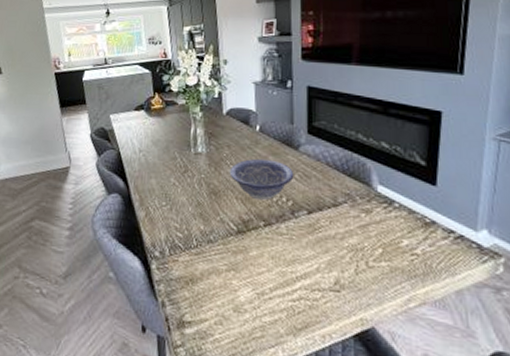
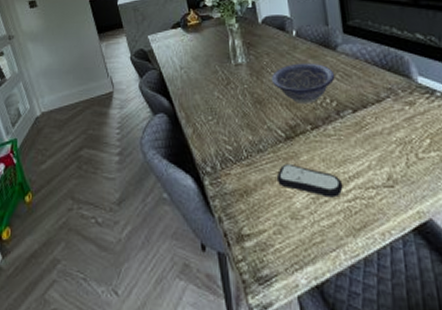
remote control: none [223,256,289,296] -> present [276,163,343,198]

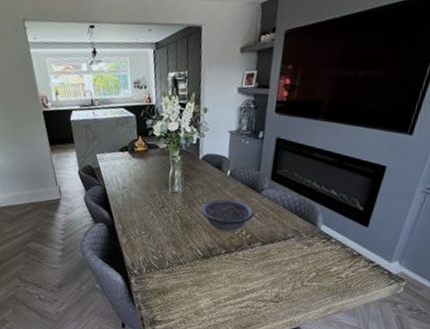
remote control: present [276,163,343,198] -> none [189,275,240,304]

